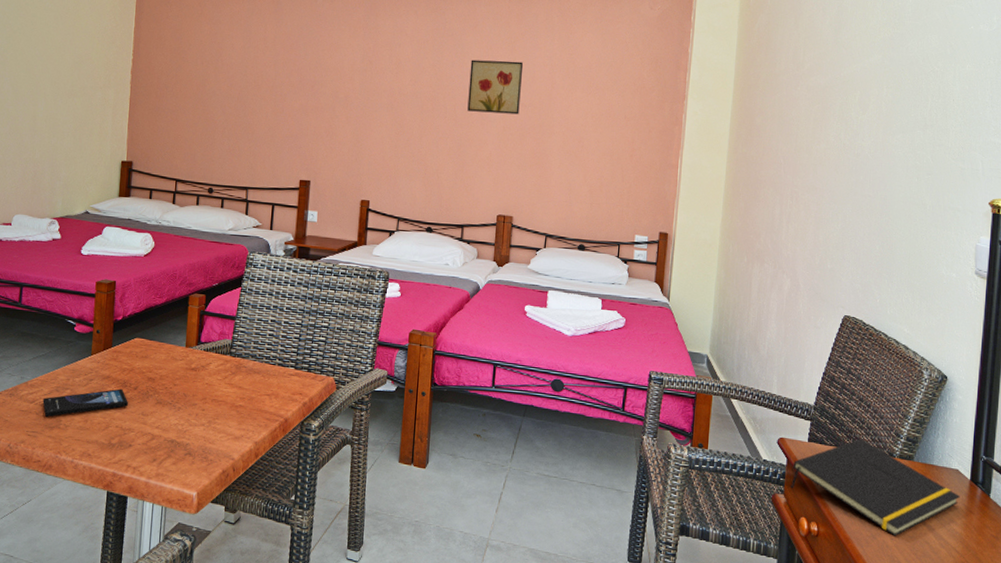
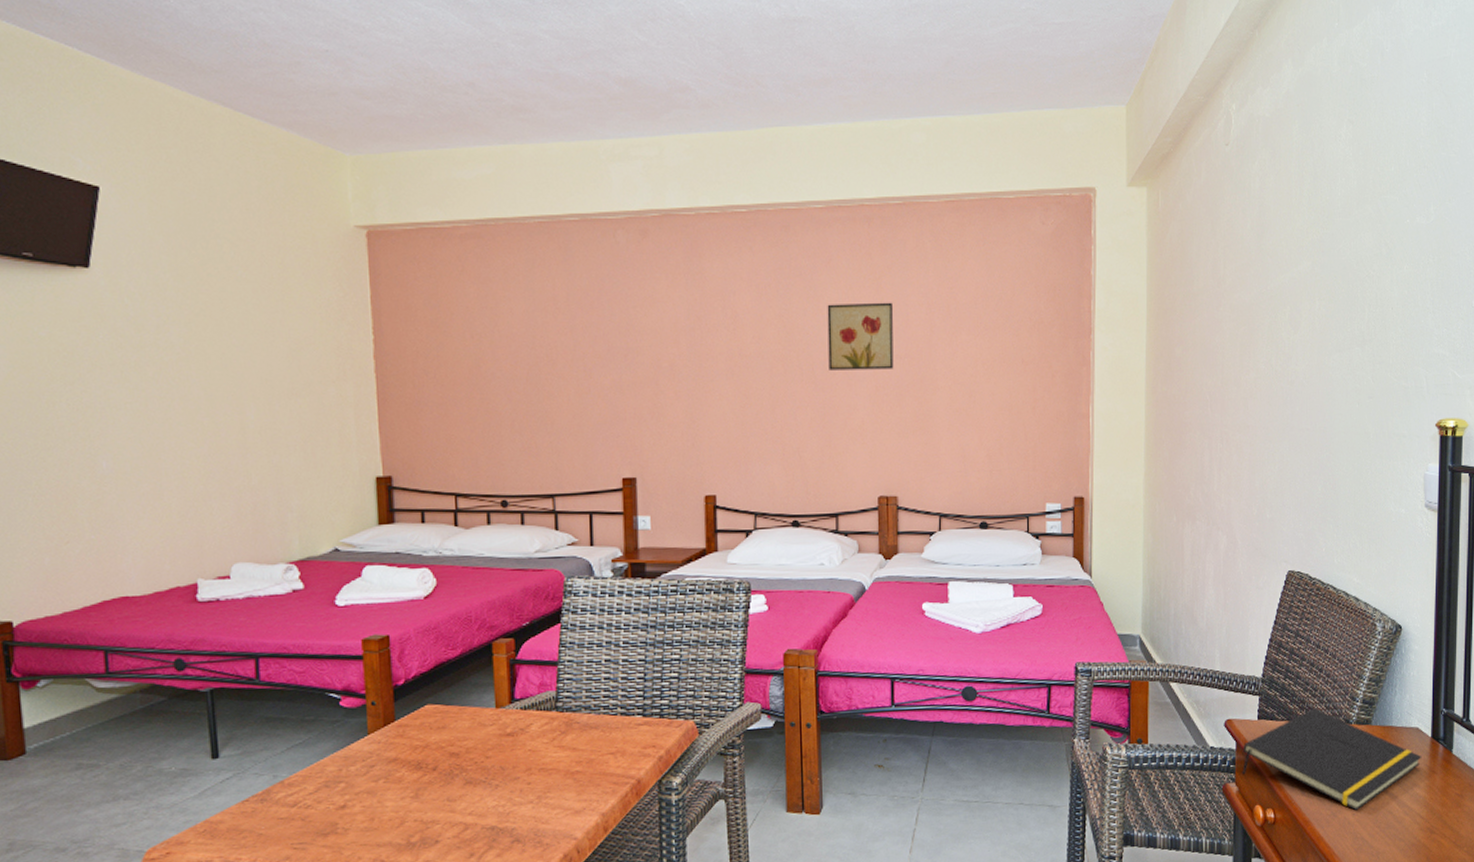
smartphone: present [42,388,128,417] -> none [308,772,427,822]

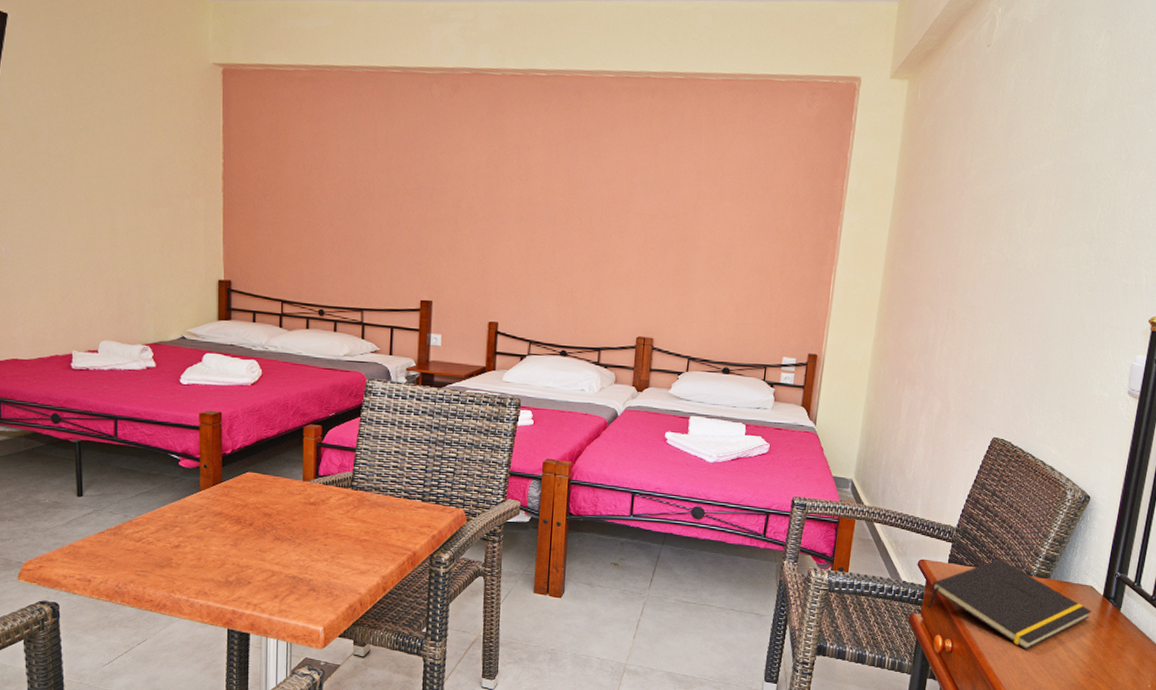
wall art: present [827,302,894,370] -> none [604,164,667,227]

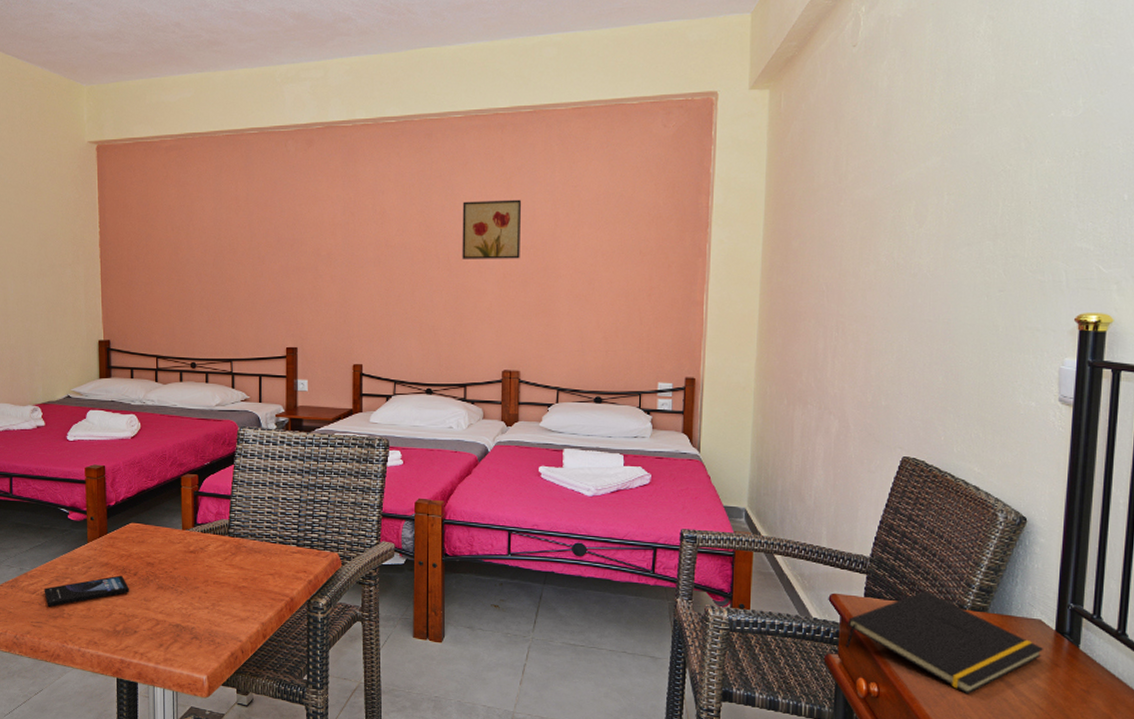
smartphone: none [150,525,244,556] -> present [44,575,129,607]
wall art: none [604,164,667,227] -> present [462,199,522,259]

